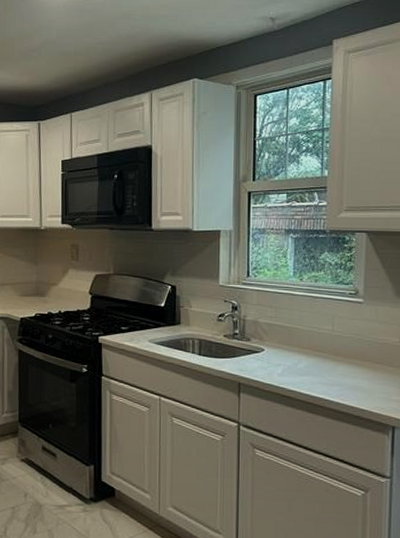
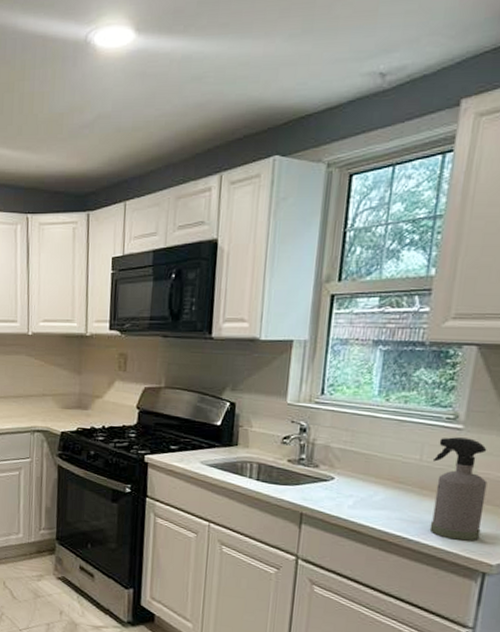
spray bottle: none [342,309,387,399] -> present [429,437,488,541]

